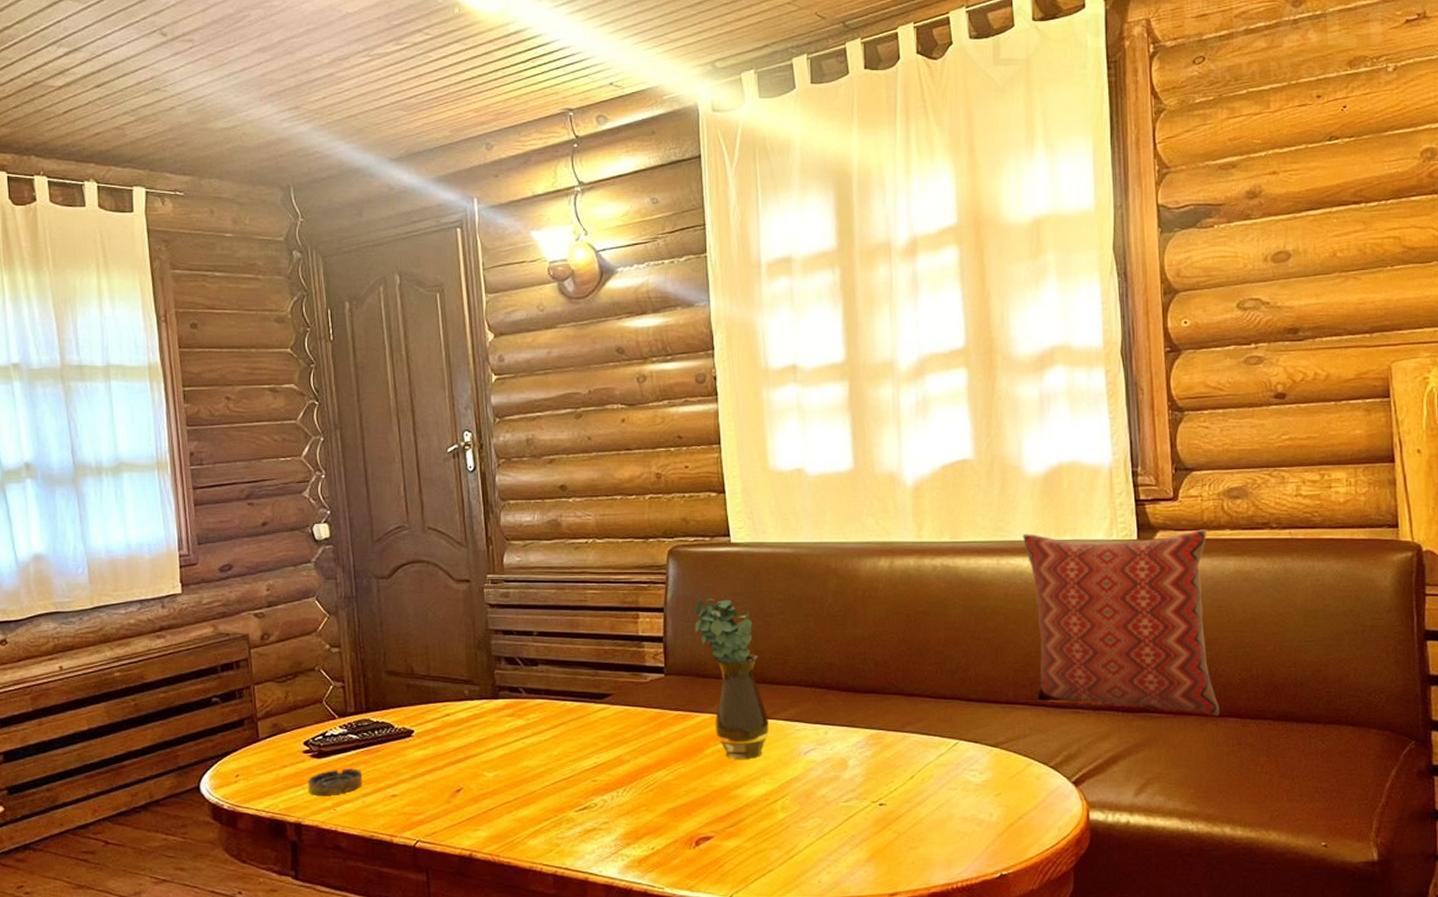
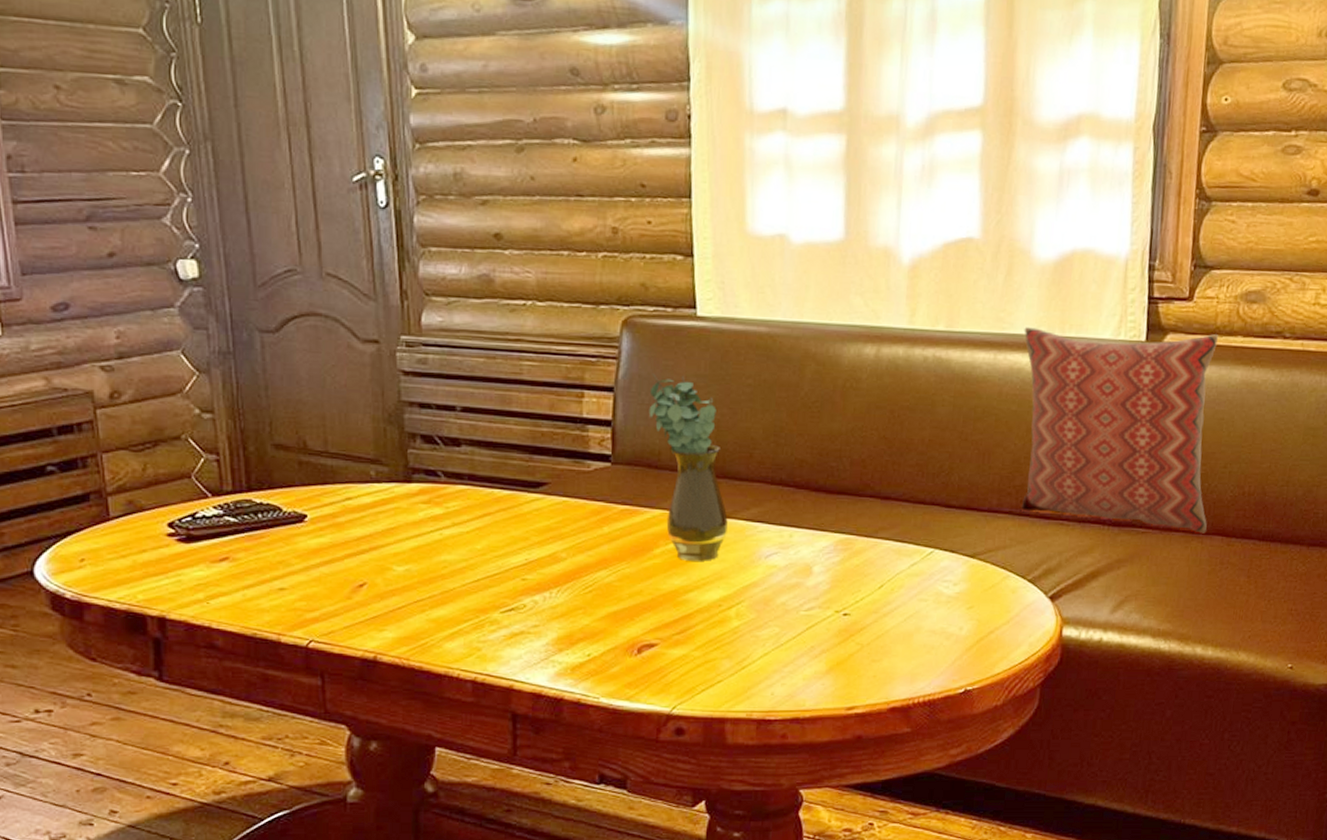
ashtray: present [307,769,363,795] -> none [173,556,243,586]

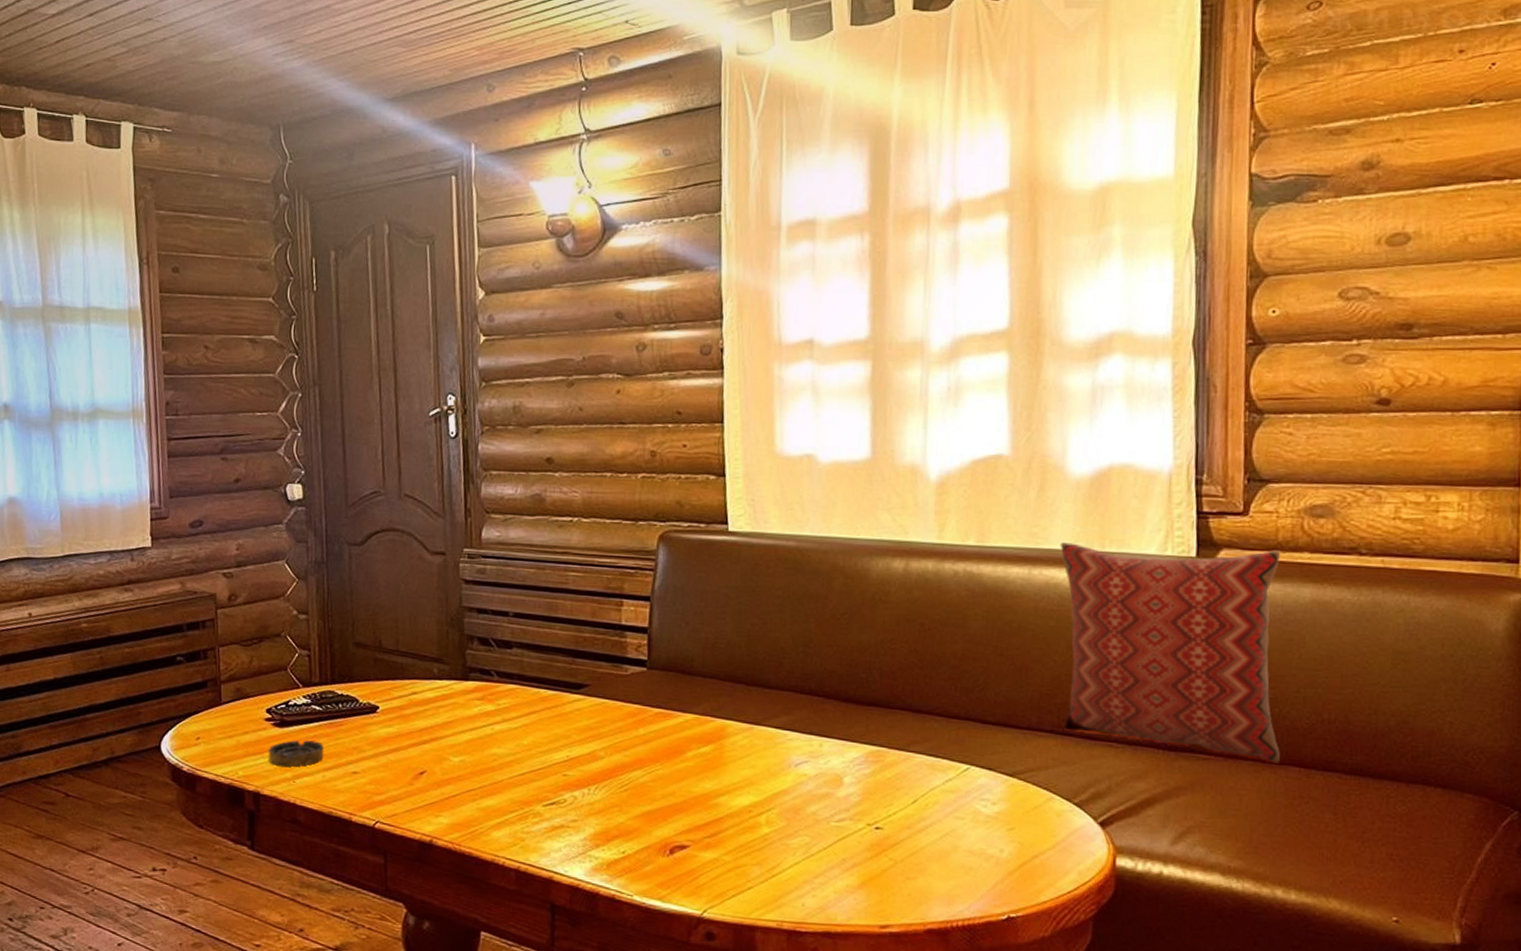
ashtray: none [173,556,243,586] -> present [268,740,324,767]
vase: present [648,373,728,561] -> none [682,584,758,767]

